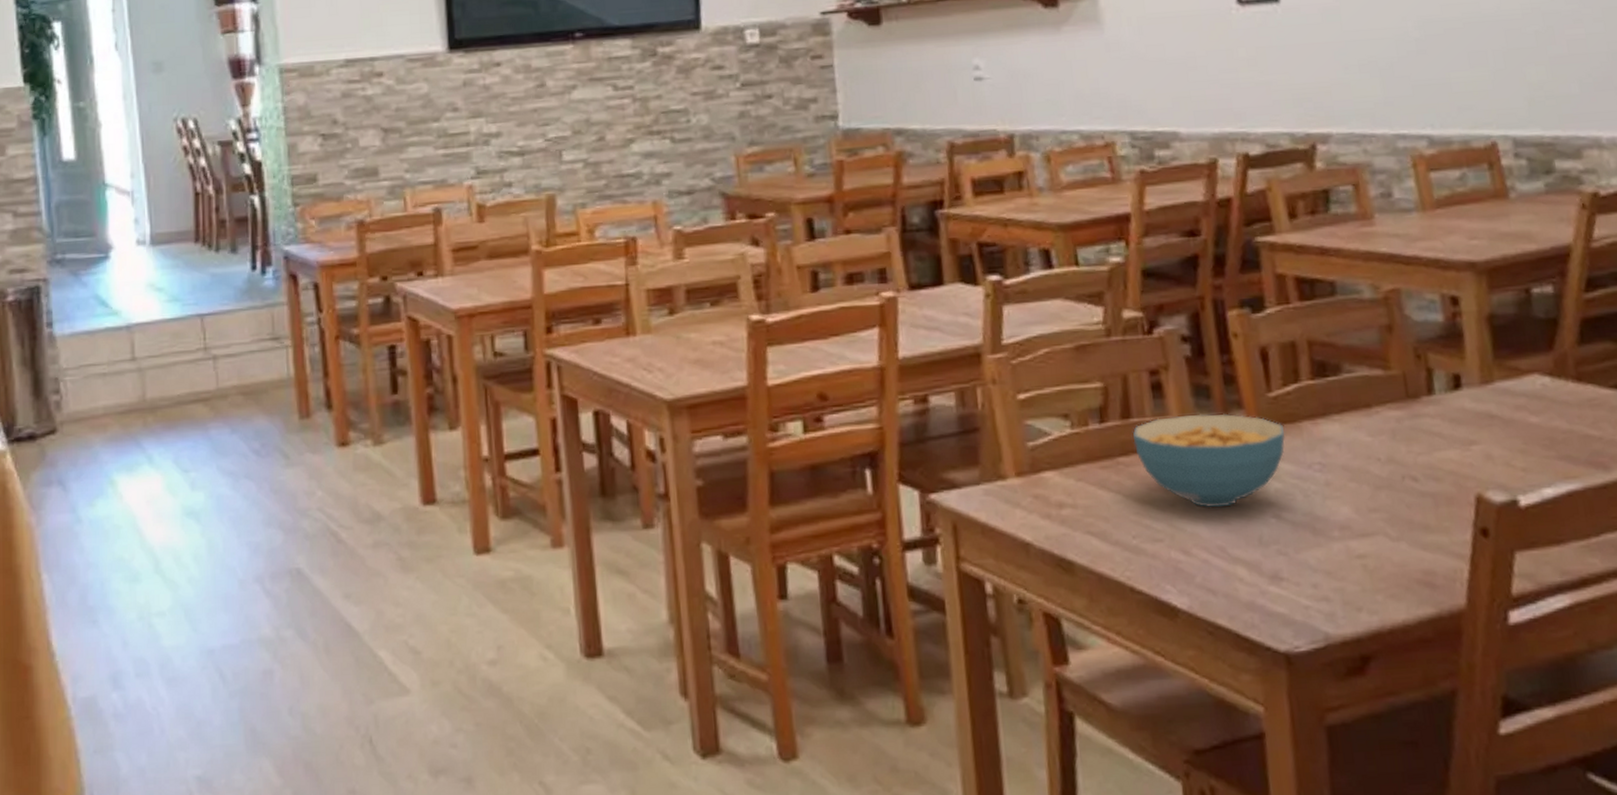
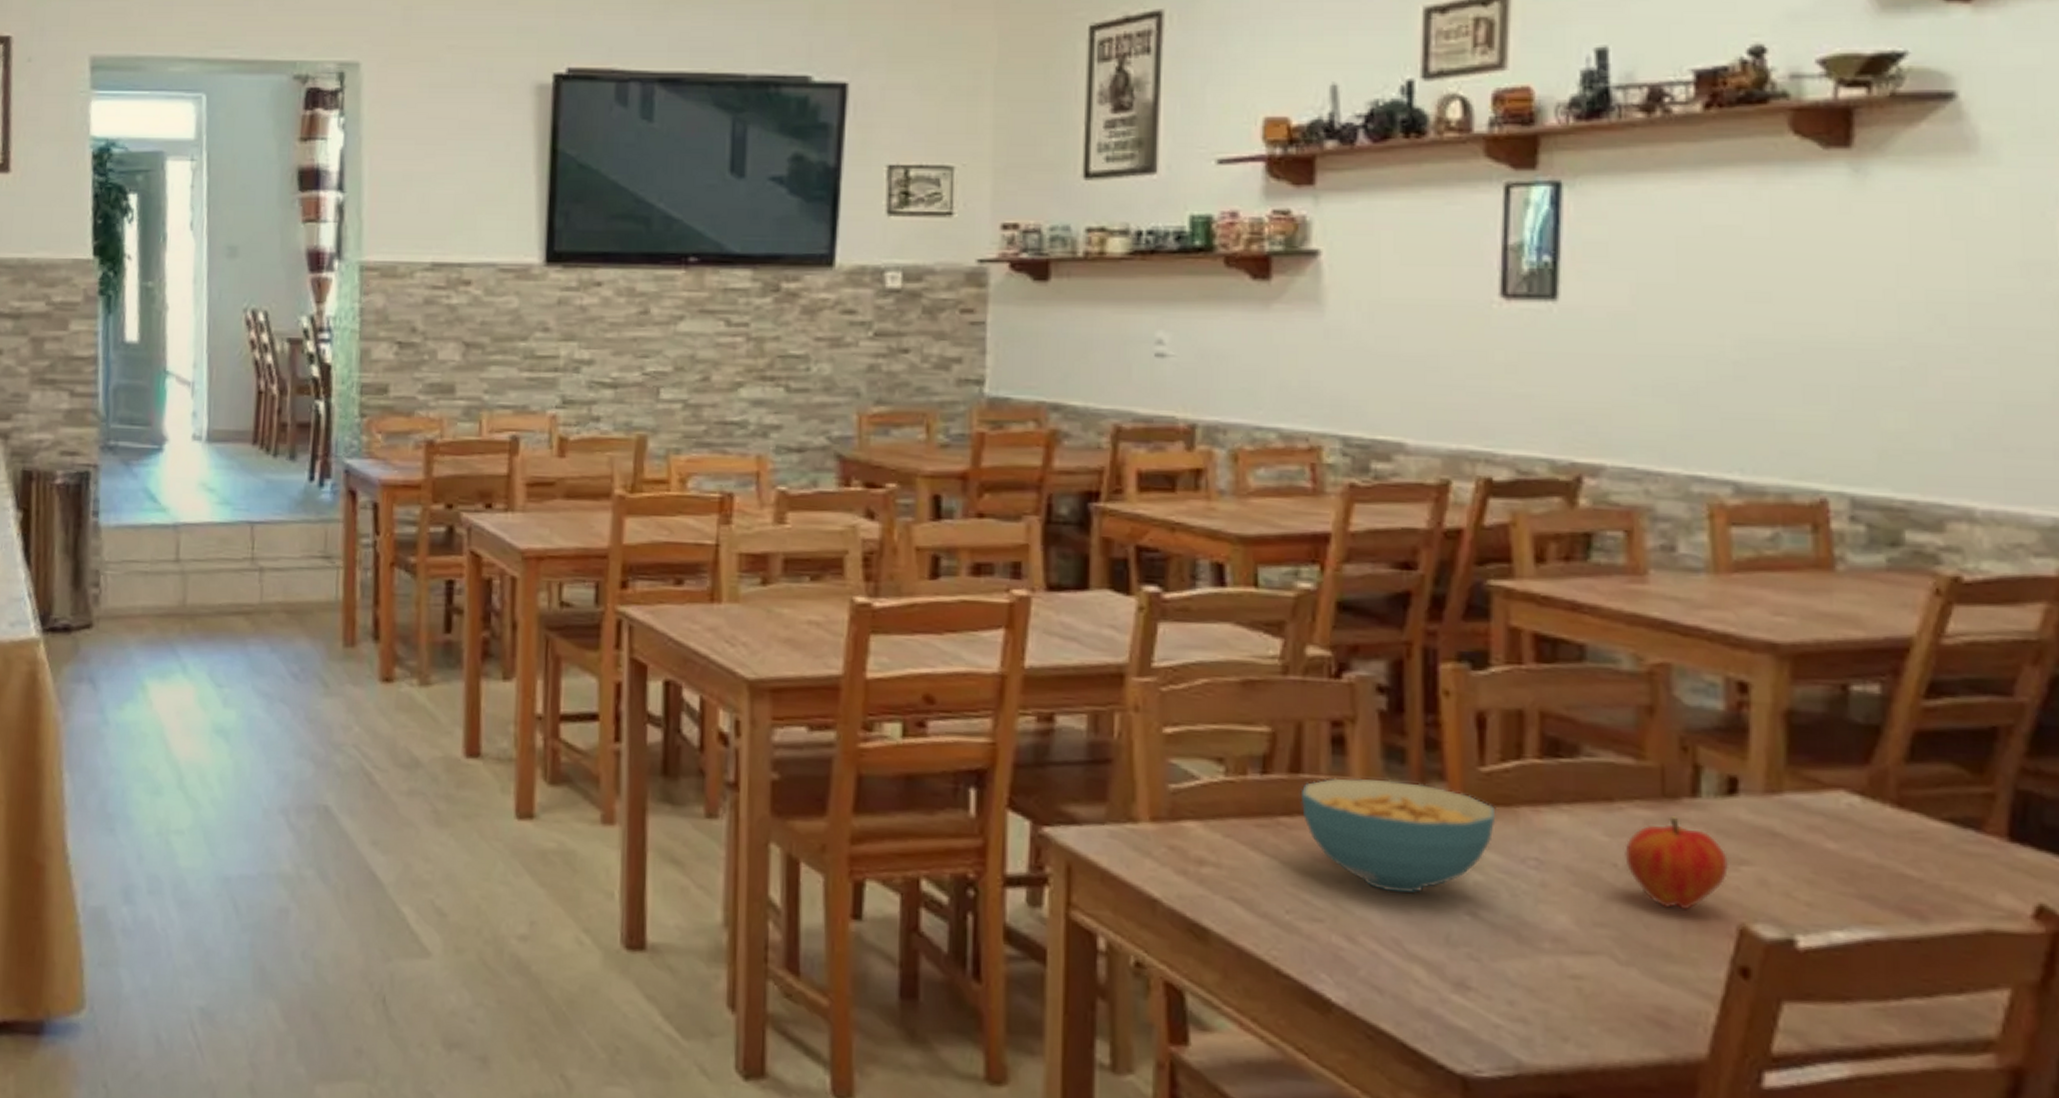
fruit: none [1384,413,1463,490] -> present [1625,816,1728,911]

